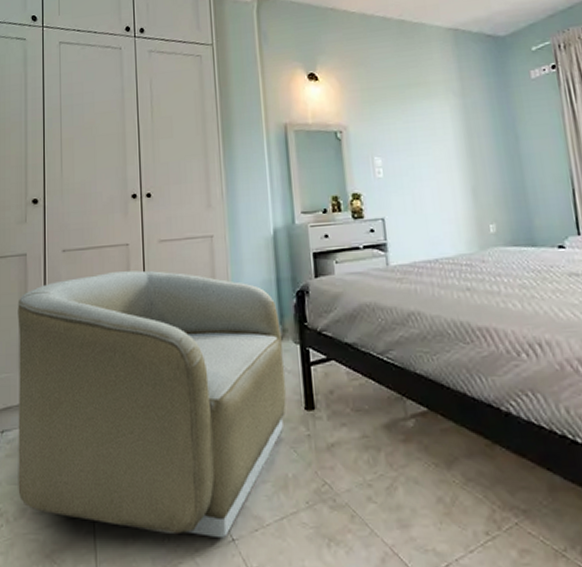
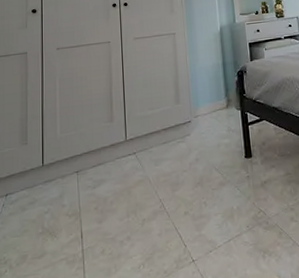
armchair: present [18,270,286,539] -> none [19,61,231,263]

